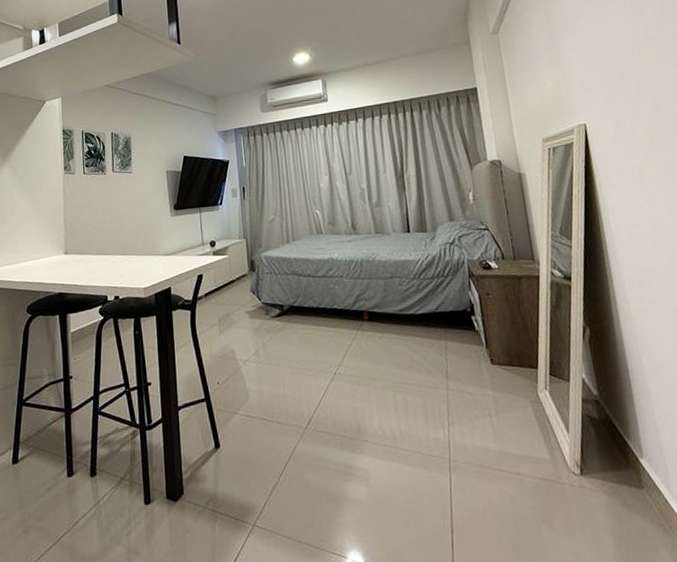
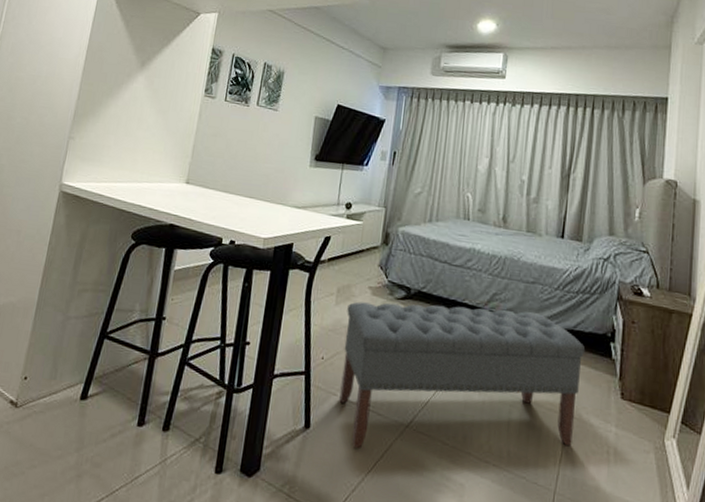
bench: none [230,303,456,457] -> present [339,302,586,448]

